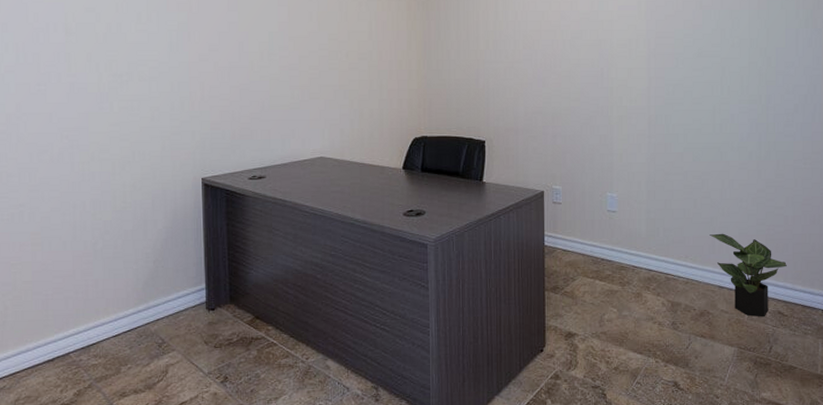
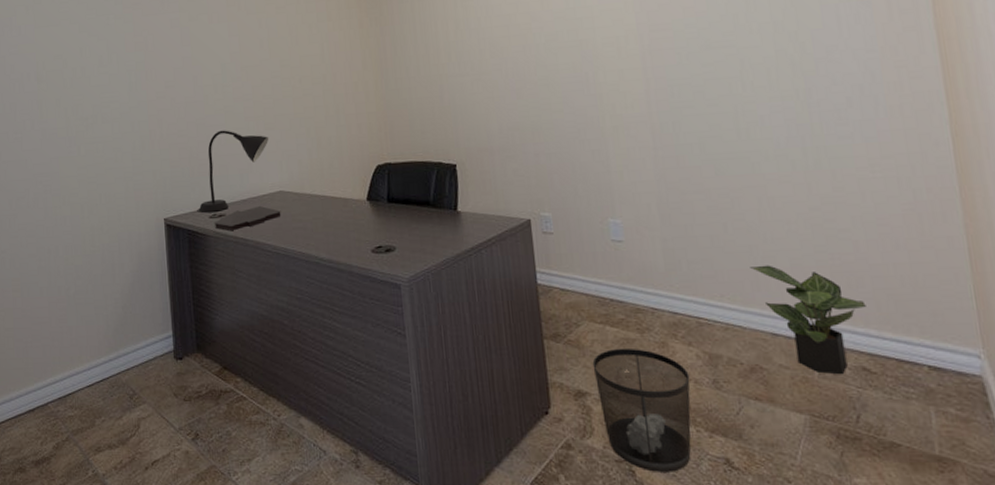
desk lamp: none [236,96,313,175] -> present [197,130,269,213]
papers: none [253,170,321,193] -> present [213,206,281,232]
waste bin: none [582,297,655,394] -> present [592,348,692,472]

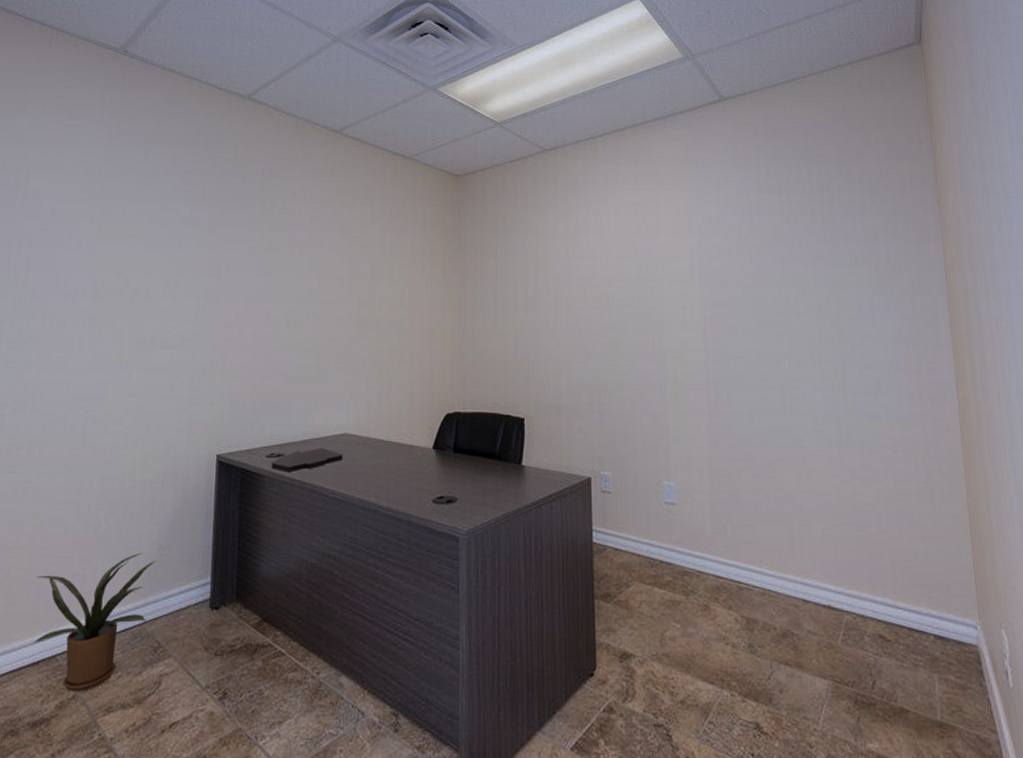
house plant: none [22,311,123,434] -> present [34,552,157,691]
desk lamp: present [197,130,269,213] -> none [254,366,339,452]
waste bin: present [592,348,692,472] -> none [639,610,728,737]
potted plant: present [750,265,866,374] -> none [787,533,885,640]

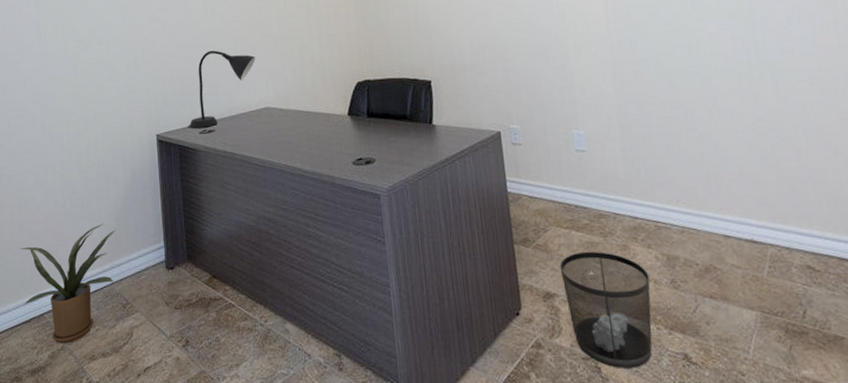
desk lamp: none [254,366,339,452] -> present [187,50,256,129]
papers: present [270,448,344,473] -> none [203,122,268,146]
waste bin: none [639,610,728,737] -> present [559,251,653,368]

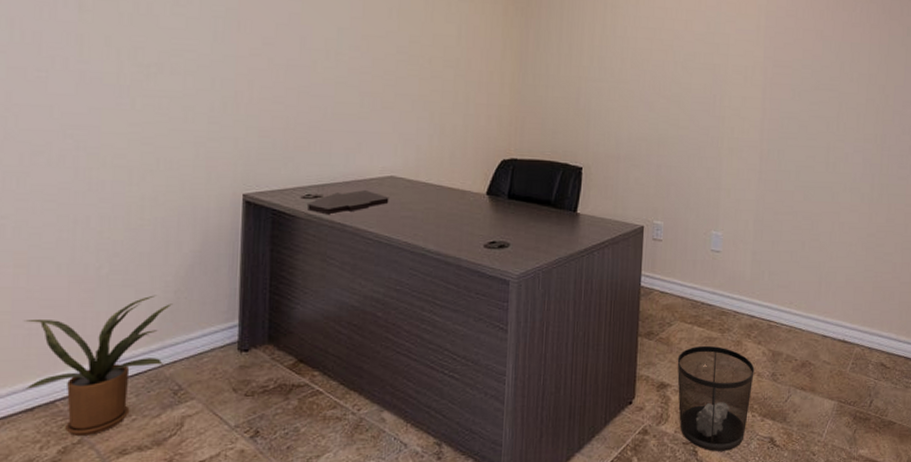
desk lamp: present [187,50,256,129] -> none [287,102,386,193]
papers: none [203,122,268,146] -> present [306,190,389,215]

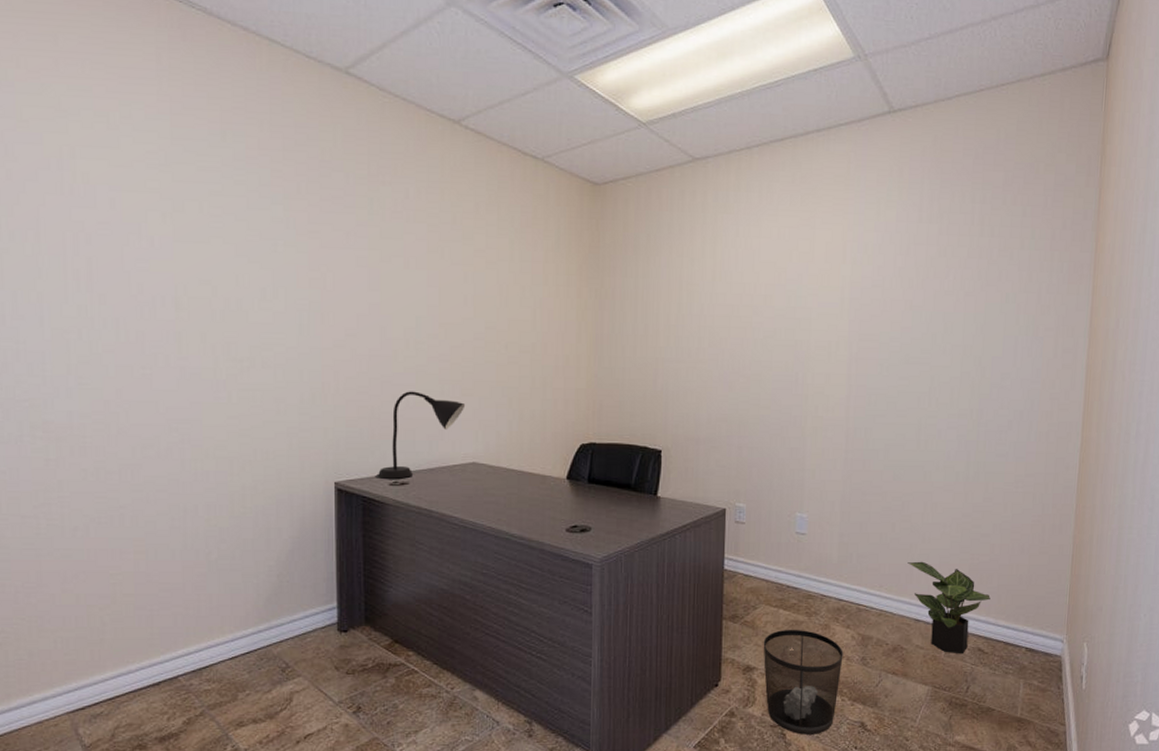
house plant: present [23,295,174,436] -> none [145,579,277,708]
desk lamp: none [287,102,386,193] -> present [375,391,466,480]
papers: present [306,190,389,215] -> none [394,477,472,501]
potted plant: none [816,279,892,368] -> present [908,561,990,653]

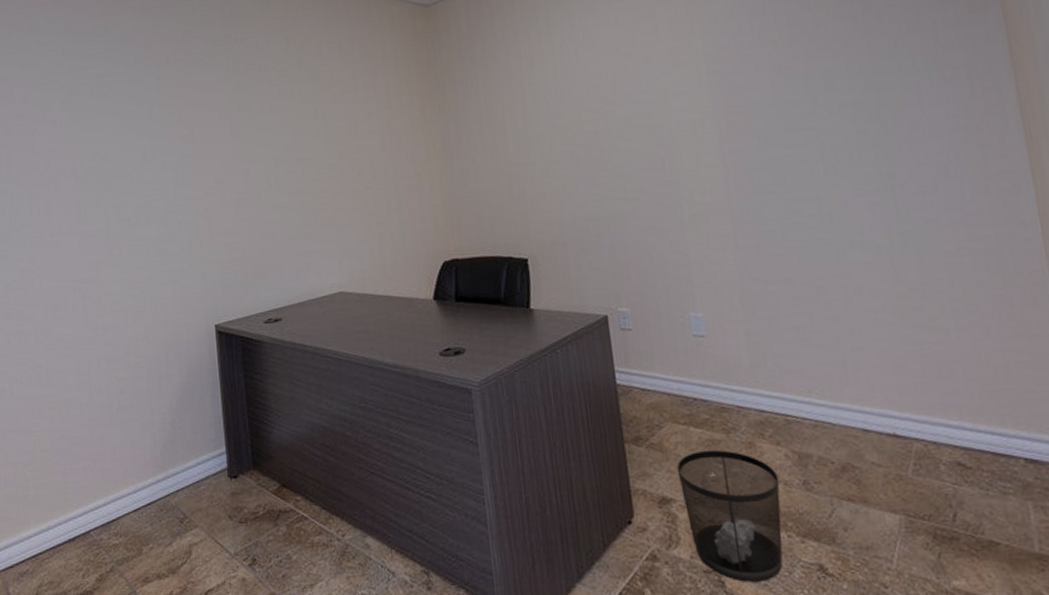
desk lamp: present [375,391,466,480] -> none [250,227,328,318]
potted plant: present [908,561,990,653] -> none [838,357,959,470]

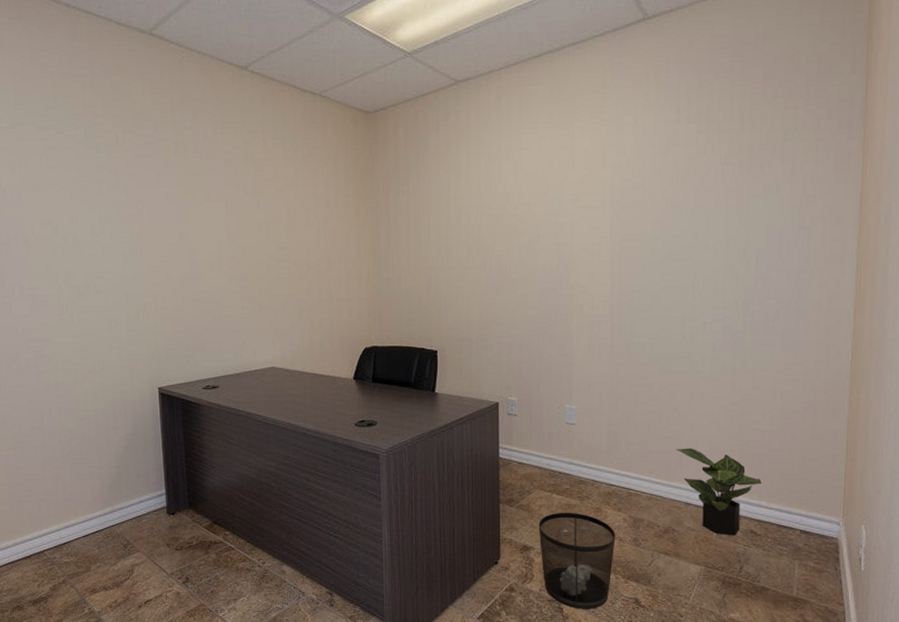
potted plant: none [838,357,959,470] -> present [676,448,762,535]

